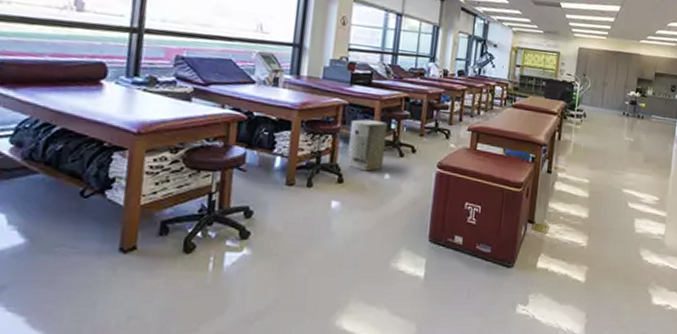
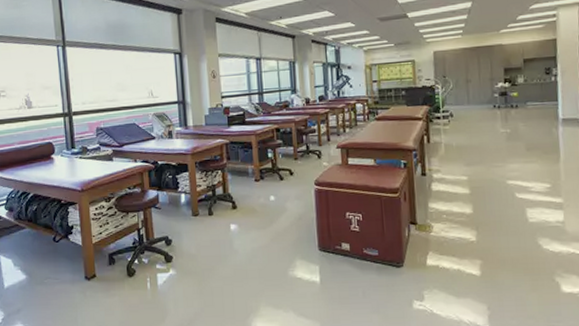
air purifier: present [347,119,388,172] -> none [234,152,268,197]

